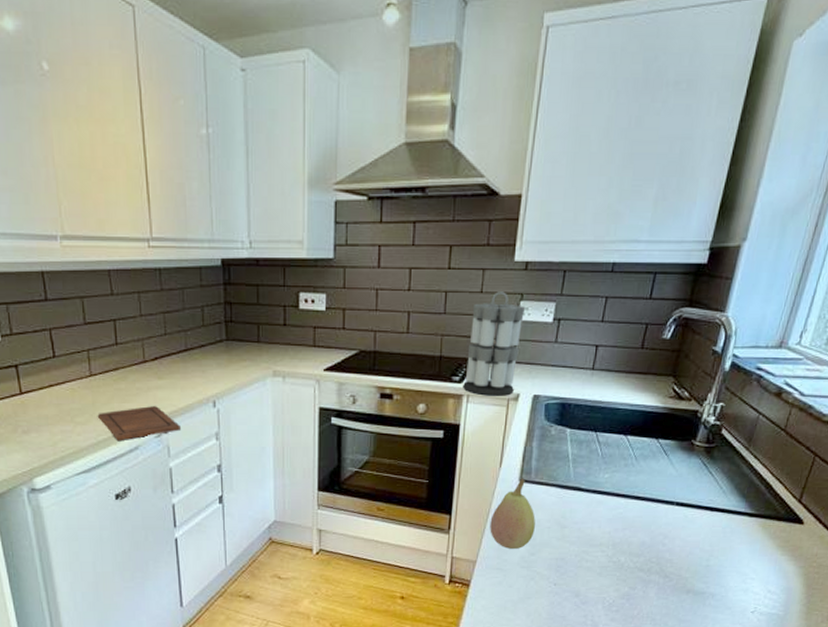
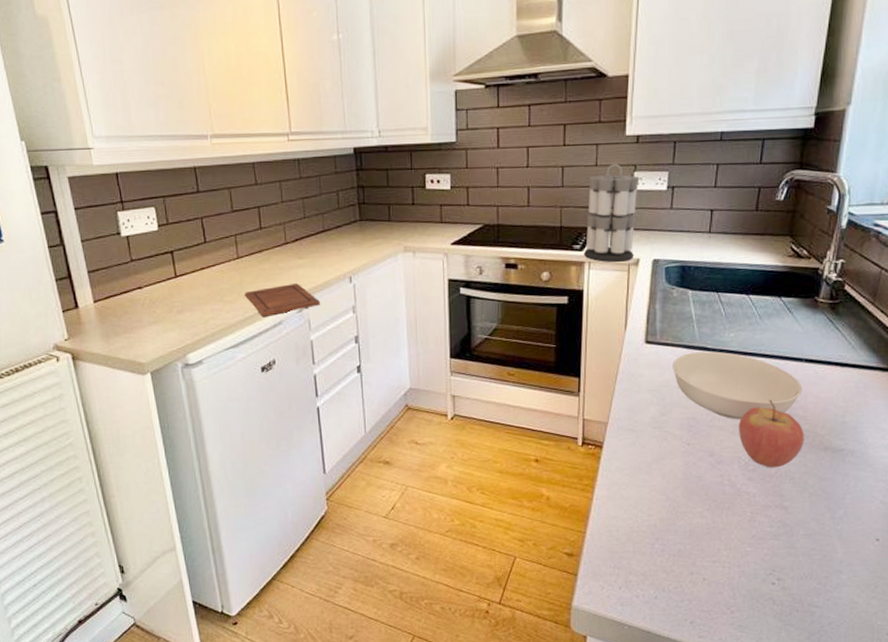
fruit: present [490,478,535,549] -> none [619,339,664,410]
bowl: none [545,492,671,561] -> present [673,351,803,420]
fruit: none [605,542,669,609] -> present [739,399,804,468]

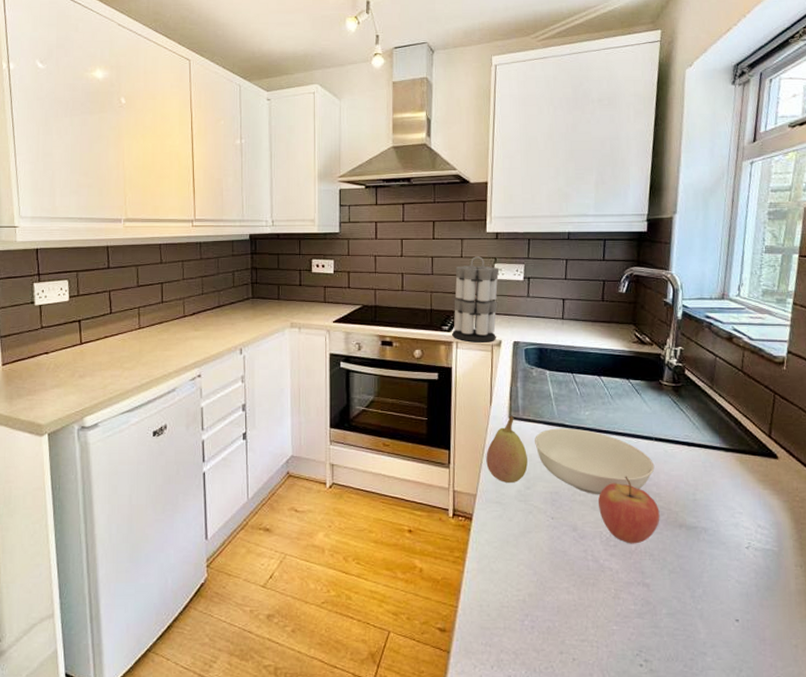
cutting board: present [245,282,321,316] -> none [143,352,213,383]
fruit: none [619,339,664,410] -> present [486,415,528,483]

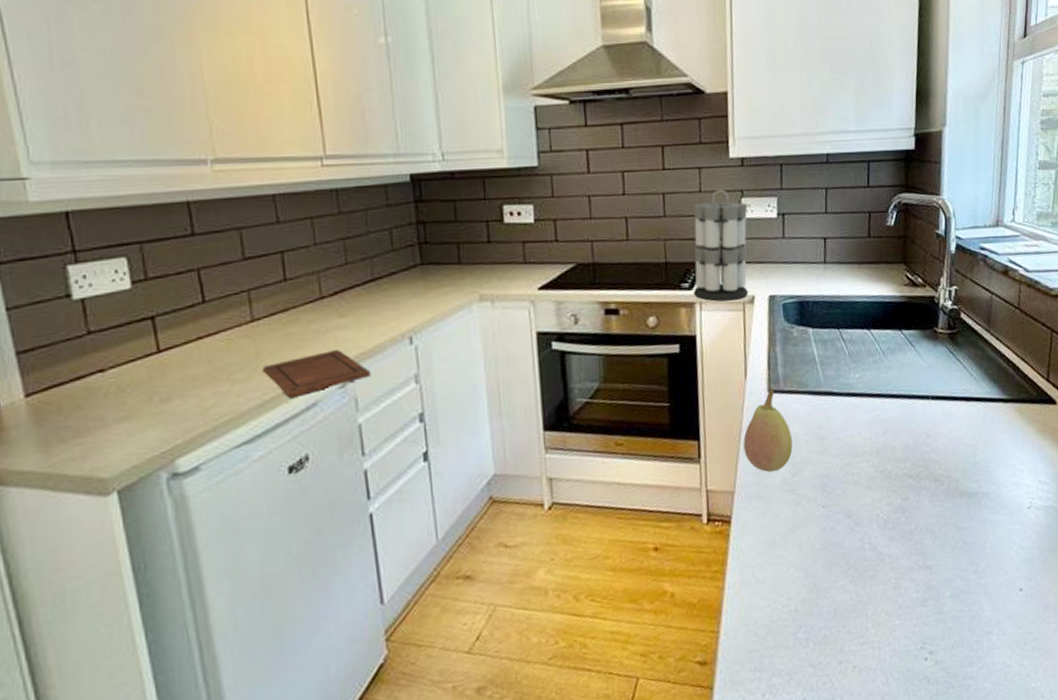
cutting board: none [143,352,213,383] -> present [263,348,372,397]
bowl: present [535,428,655,495] -> none [799,395,933,472]
fruit: present [598,476,660,544] -> none [873,444,940,524]

